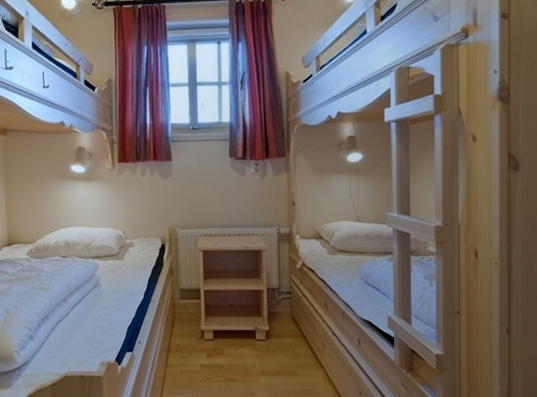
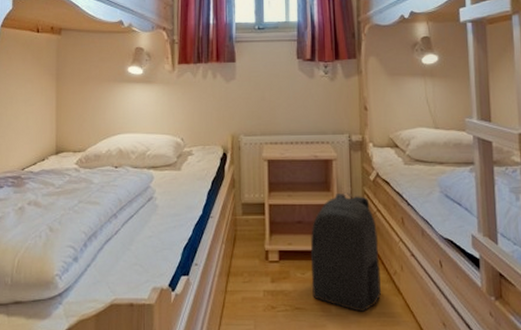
backpack: none [242,279,306,382] -> present [310,192,382,312]

